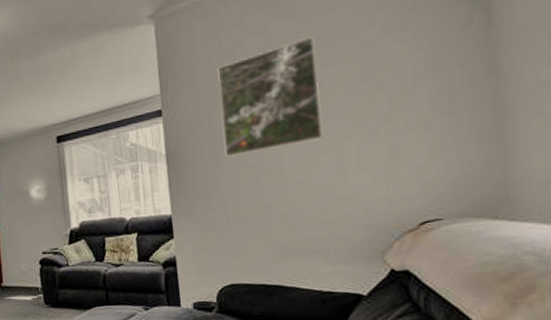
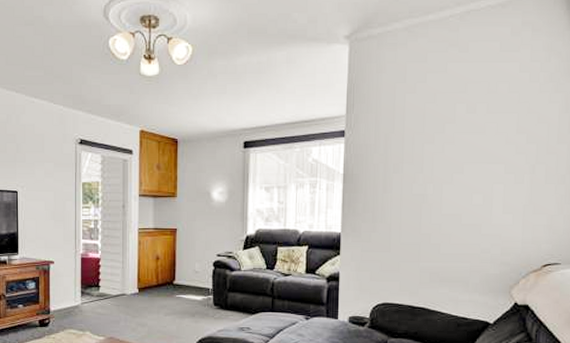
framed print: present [217,36,323,158] -> none [395,83,485,186]

